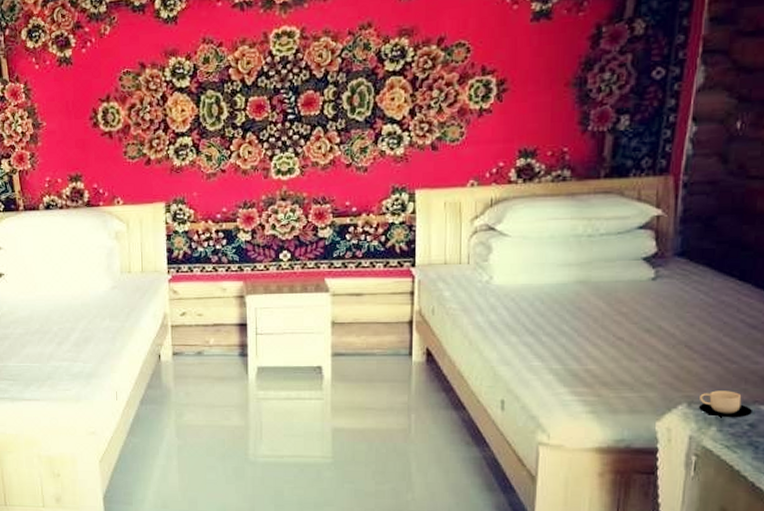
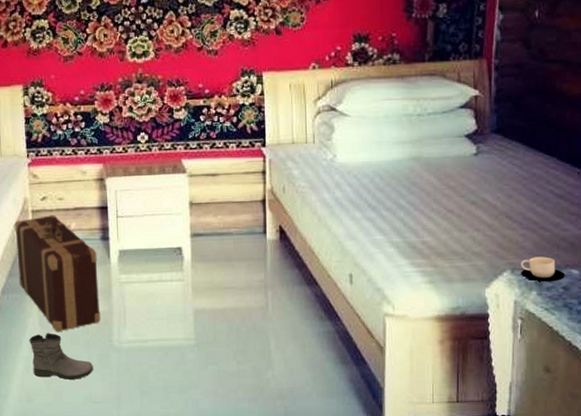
suitcase: none [154,329,237,444] -> present [14,214,101,332]
boot: none [166,444,229,490] -> present [29,333,94,380]

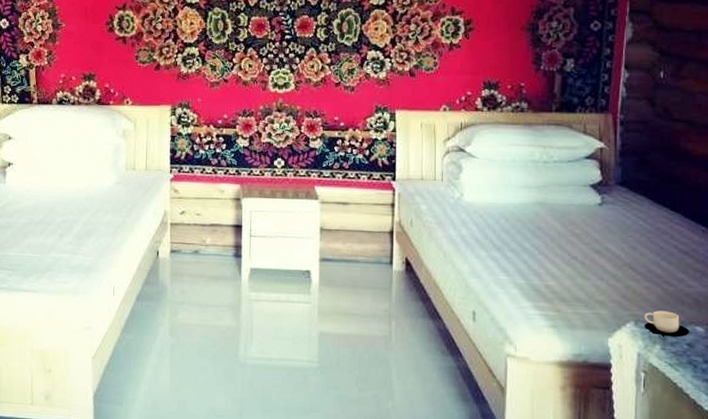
suitcase: present [14,214,101,332] -> none [153,228,229,343]
boot: present [29,333,94,380] -> none [159,342,219,391]

